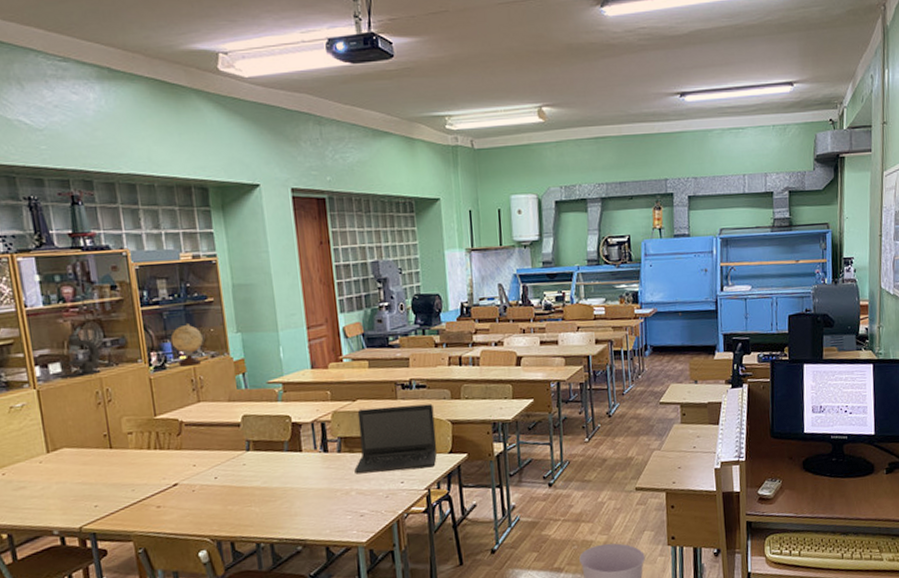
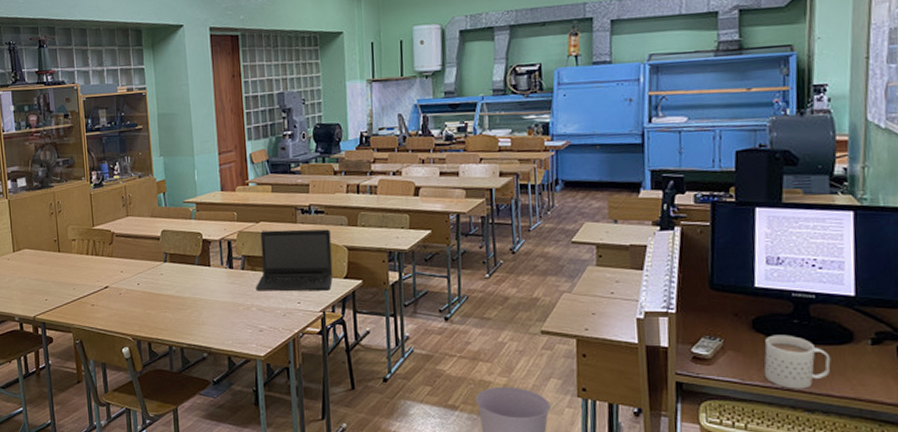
globe: present [170,322,203,367] -> none [107,147,133,185]
mug: none [811,471,859,517] -> present [763,334,831,389]

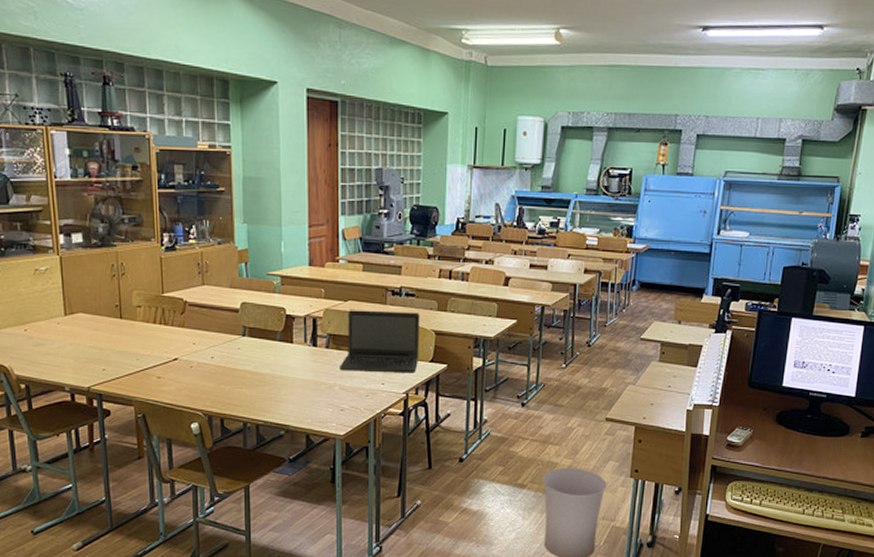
mug: present [763,334,831,389] -> none [779,427,831,473]

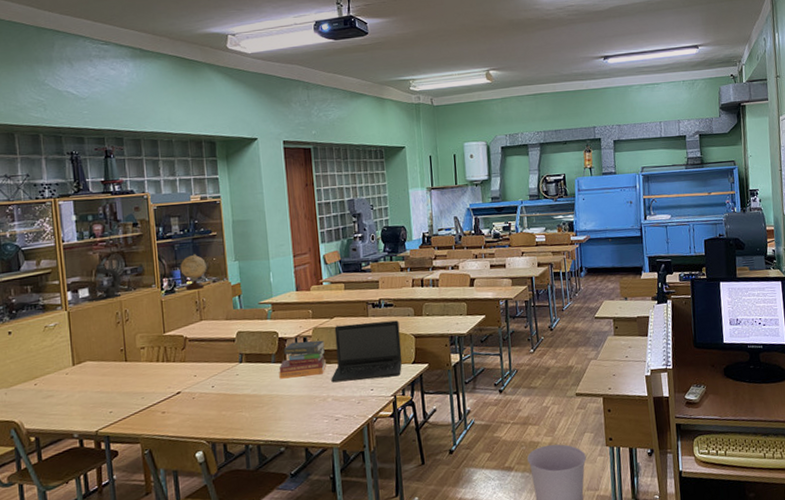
globe: none [182,208,211,250] -> present [180,253,206,290]
books: none [284,321,335,360] -> present [279,340,326,379]

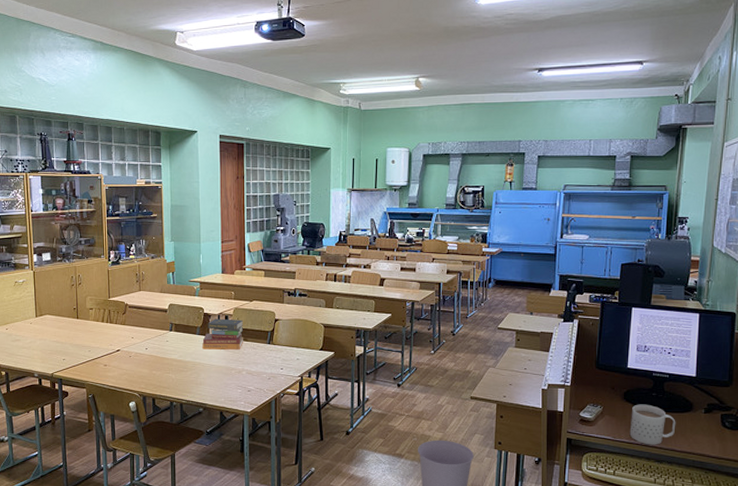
microscope: present [88,258,122,302] -> none [49,228,76,265]
globe: present [180,253,206,290] -> none [125,231,147,263]
laptop: present [331,320,402,383] -> none [247,308,311,360]
mug: none [733,378,776,420] -> present [629,404,676,445]

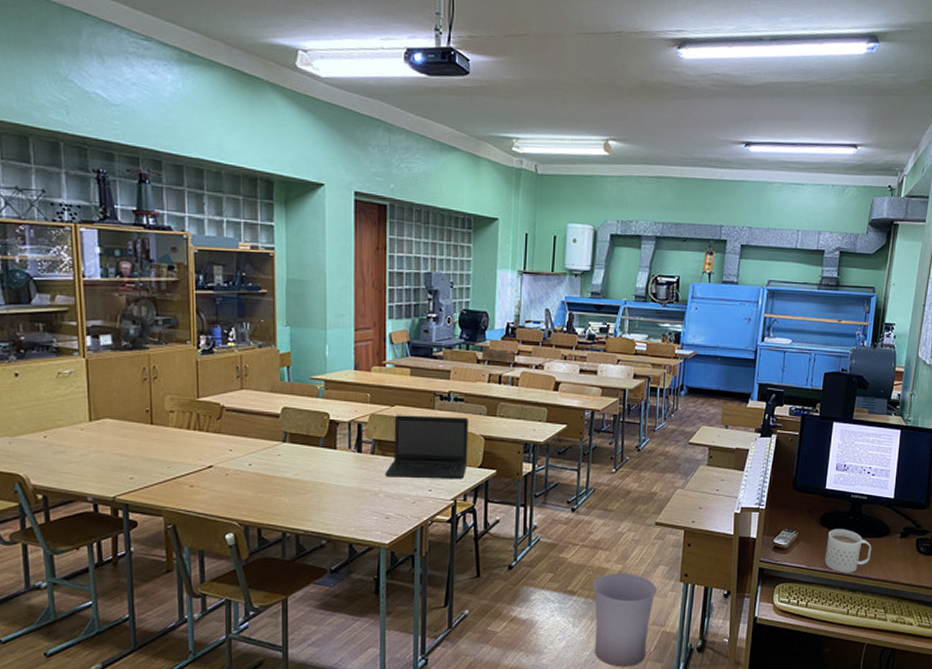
microscope: none [49,228,76,265] -> present [110,302,151,352]
books: present [202,318,243,350] -> none [327,427,381,466]
laptop: none [247,308,311,360] -> present [385,415,469,479]

